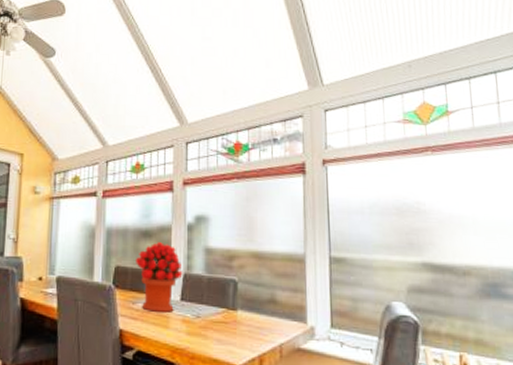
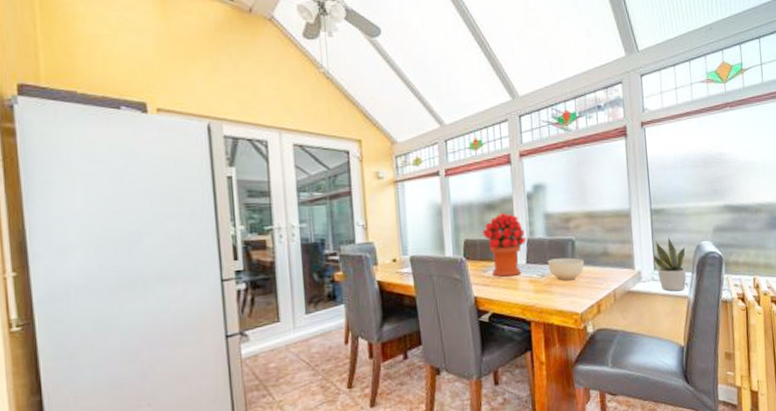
bowl: none [204,299,248,327] -> present [547,257,585,281]
potted plant: none [331,291,372,358] -> present [653,237,687,292]

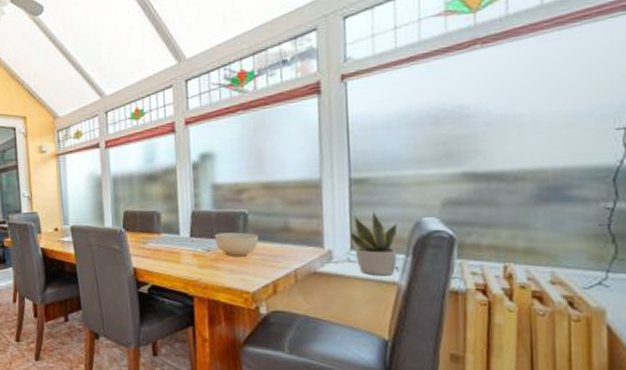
bouquet: present [483,213,527,277] -> none [143,184,191,250]

